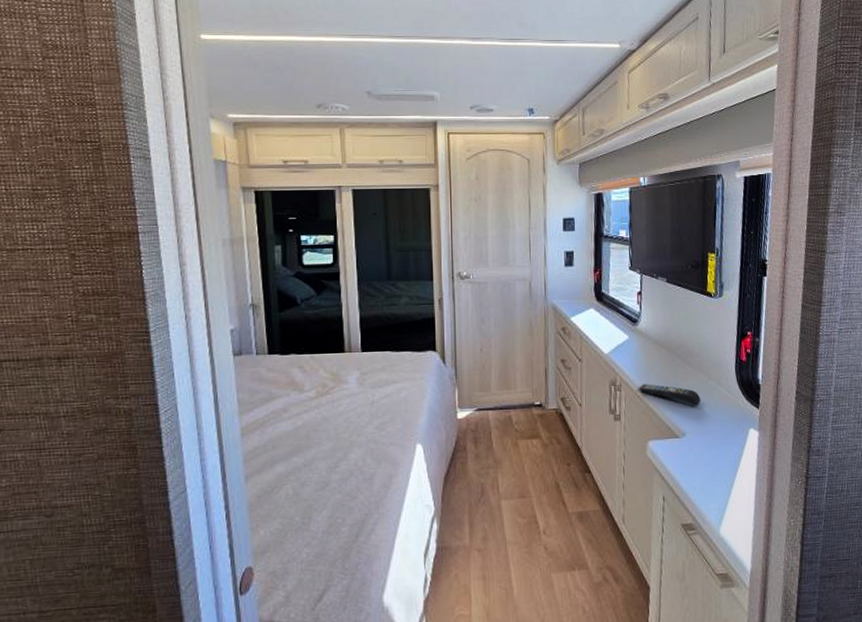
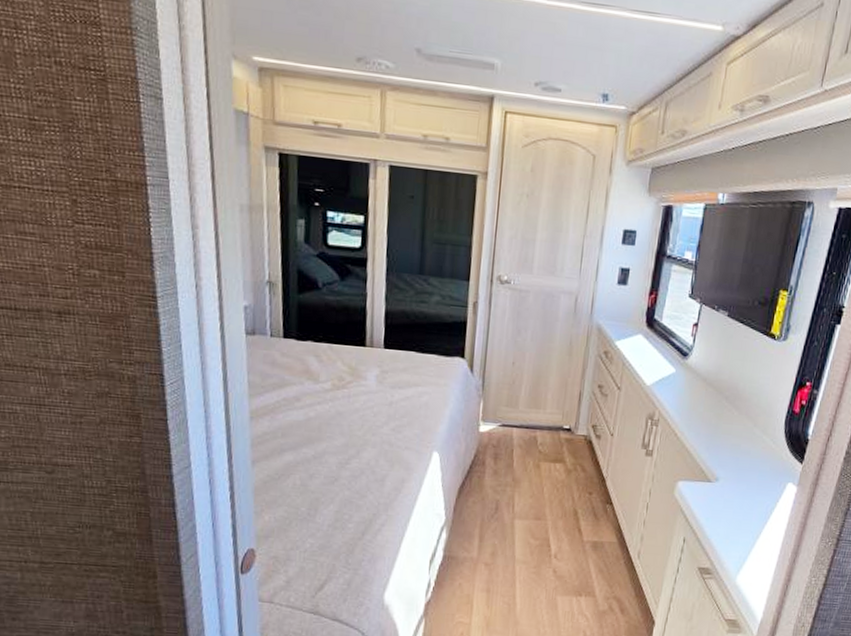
remote control: present [638,384,701,406] -> none [677,422,742,452]

